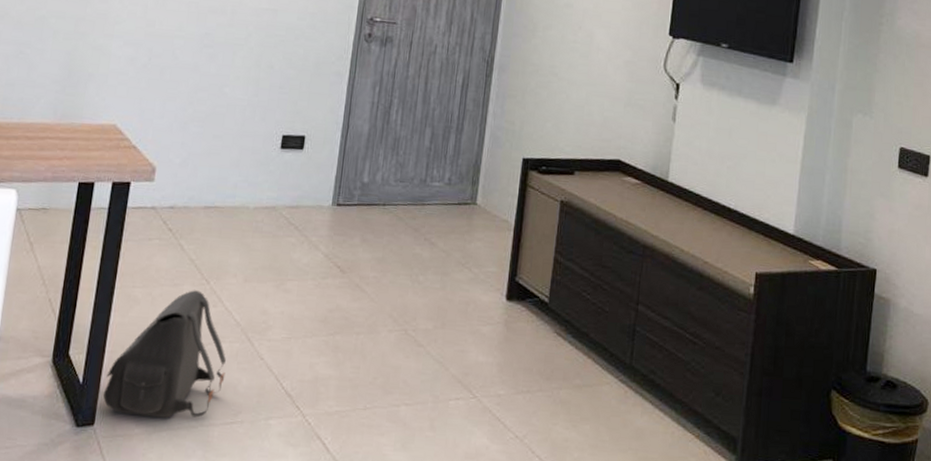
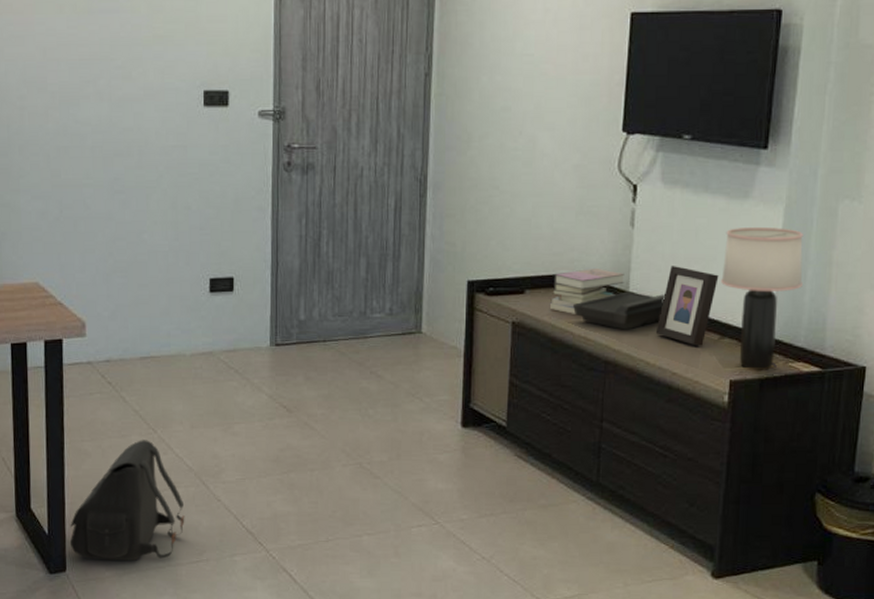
books: none [595,156,665,198] -> present [549,269,624,314]
video game console: none [617,181,701,217] -> present [573,291,666,330]
picture frame: none [690,160,748,238] -> present [655,266,719,346]
table lamp: none [749,130,823,265] -> present [720,226,804,370]

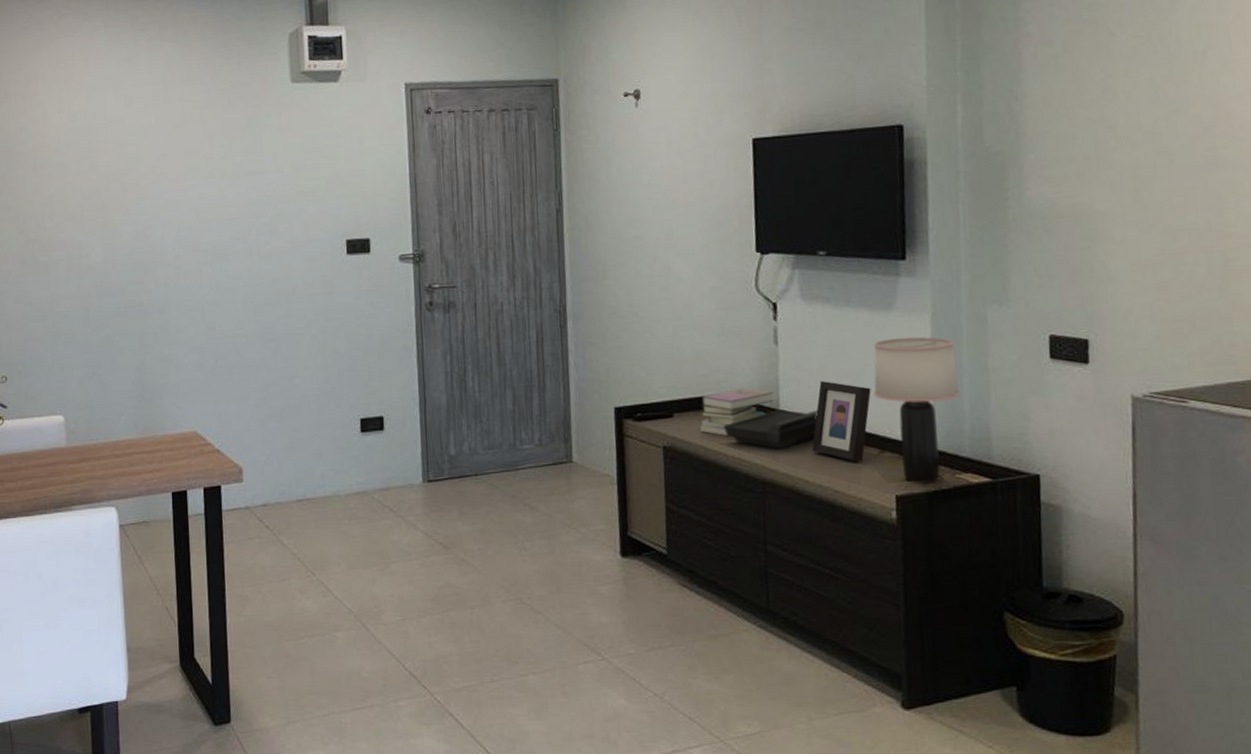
satchel: present [70,440,185,561] -> none [233,583,347,710]

